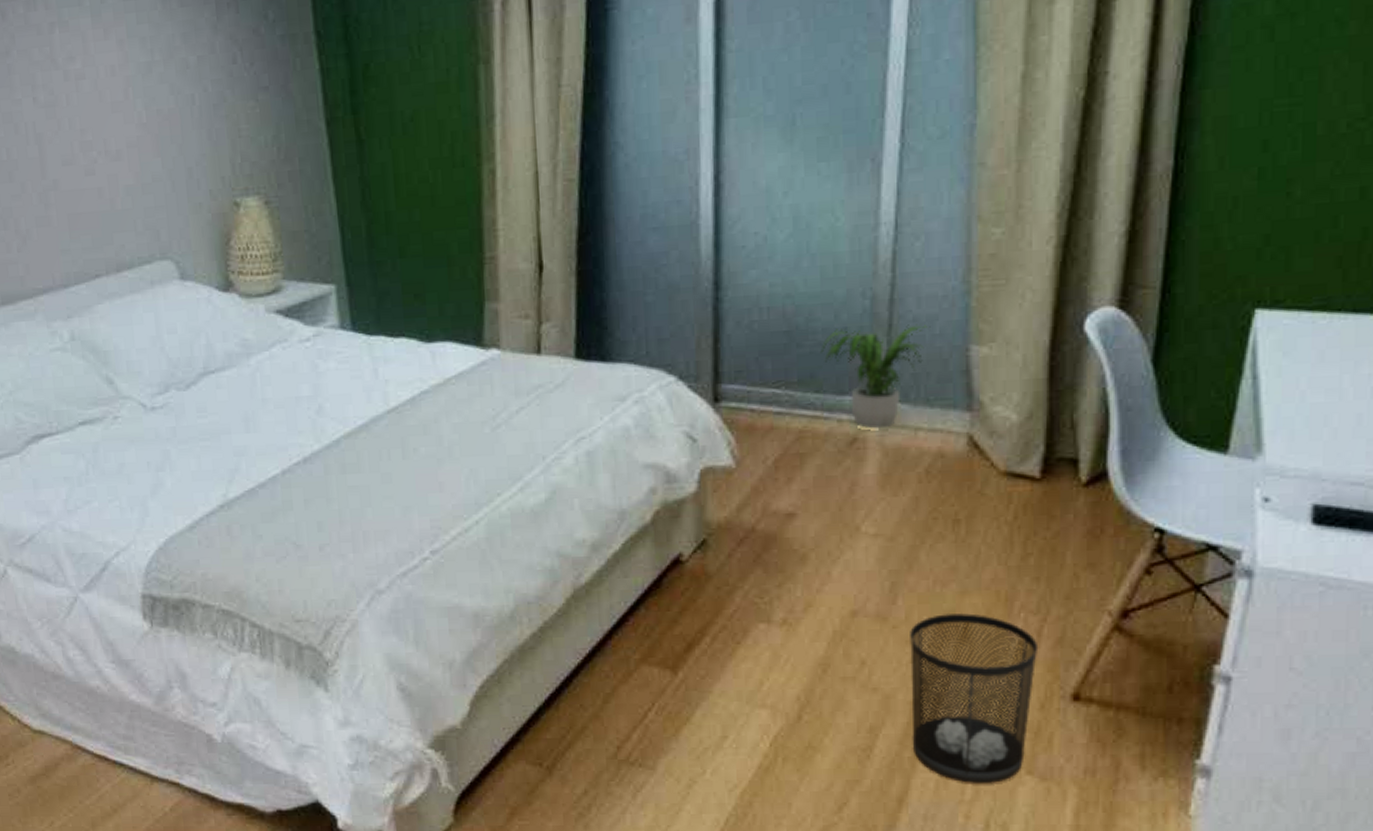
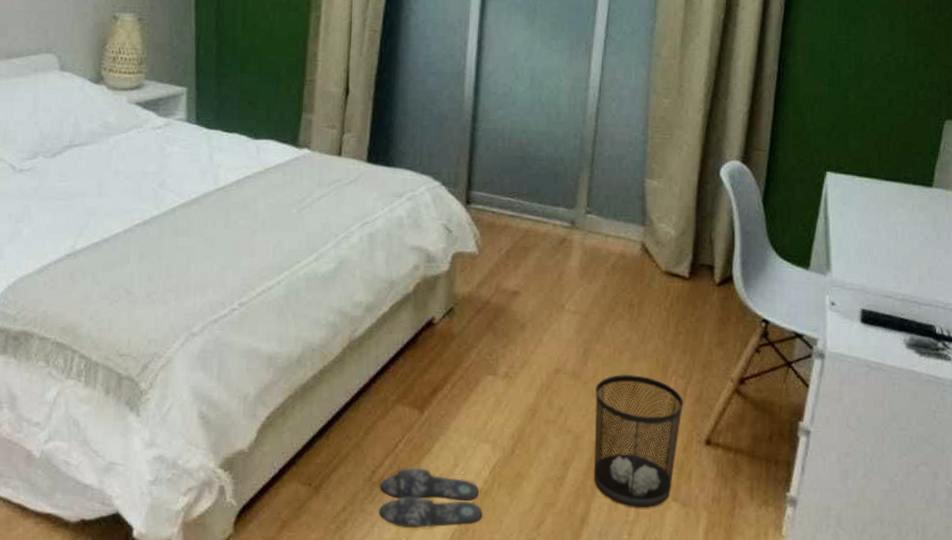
slippers: none [628,741,764,814] -> present [379,467,483,529]
potted plant: present [820,324,931,429] -> none [544,158,620,234]

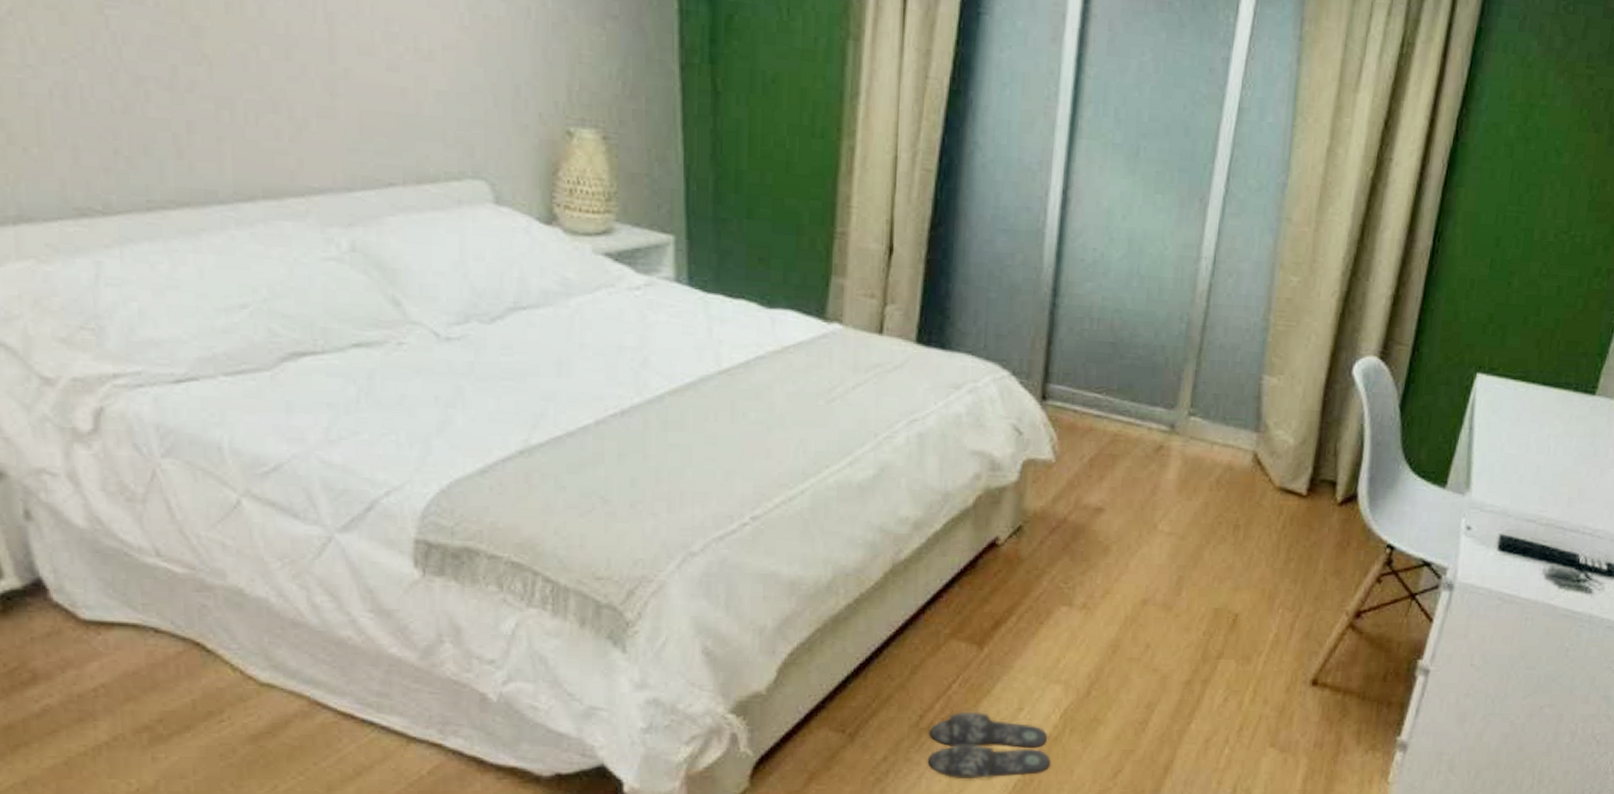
waste bin: present [593,374,684,507] -> none [1181,606,1291,754]

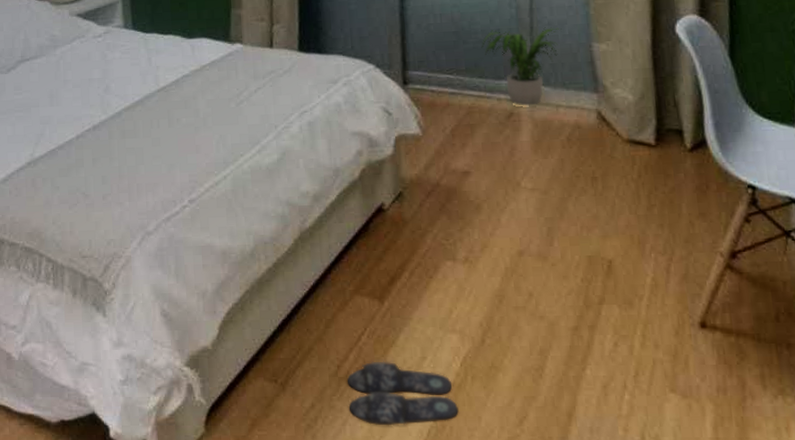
potted plant: none [1140,346,1233,440] -> present [481,27,562,106]

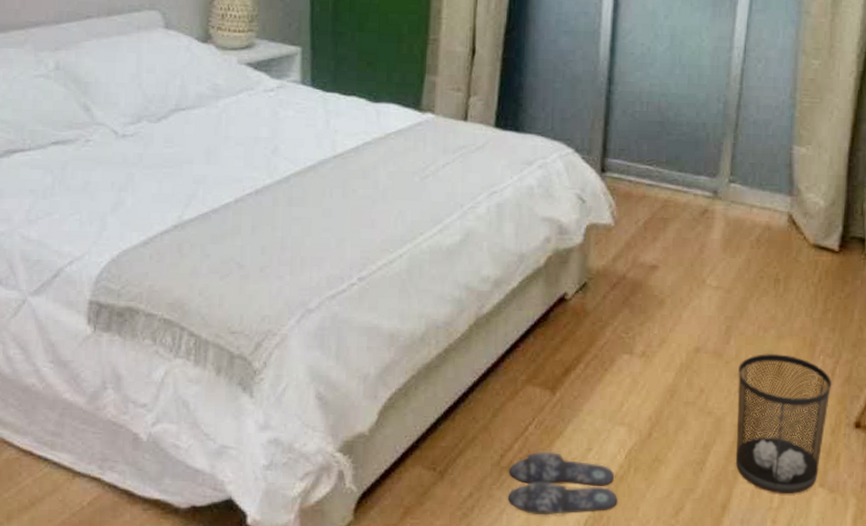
potted plant: present [481,27,562,106] -> none [684,123,766,204]
waste bin: none [565,253,669,400] -> present [735,353,832,494]

